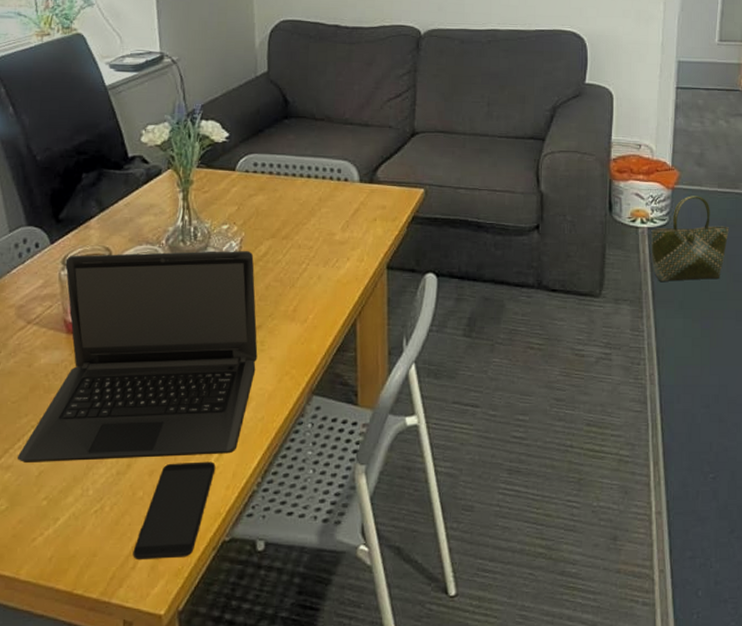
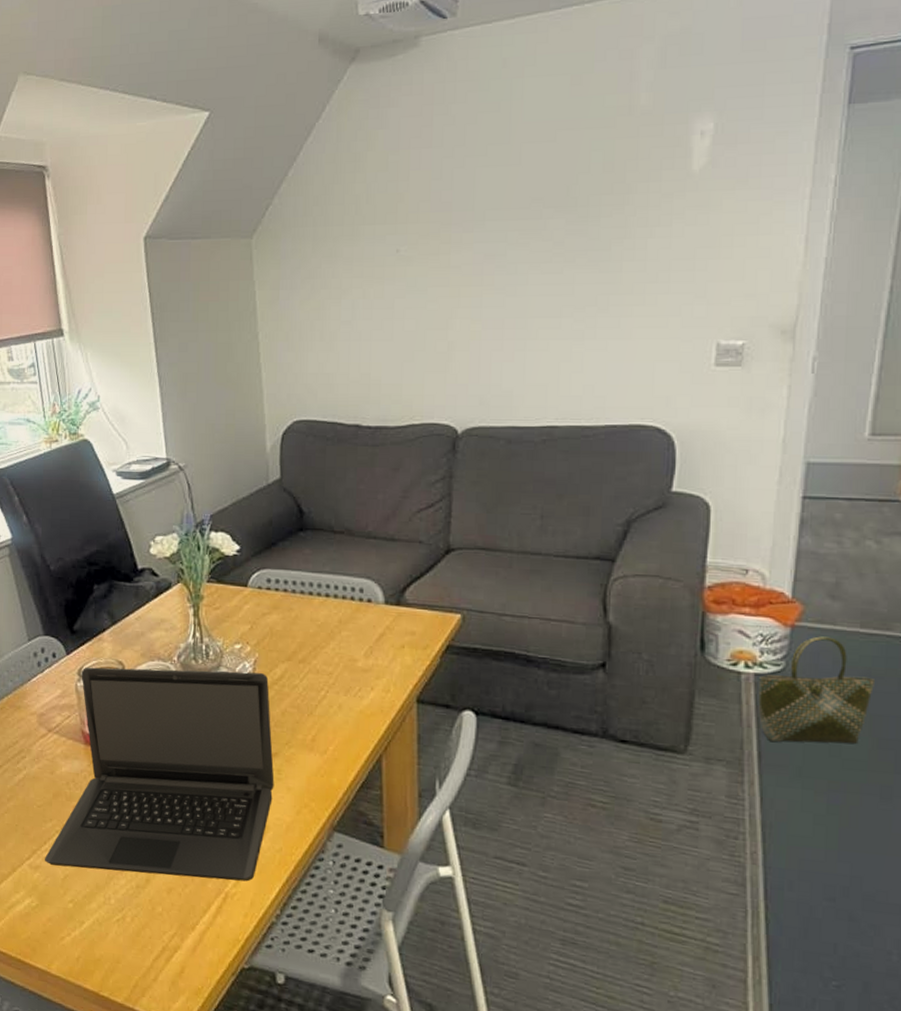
mobile phone: present [133,461,216,561] -> none [154,883,233,978]

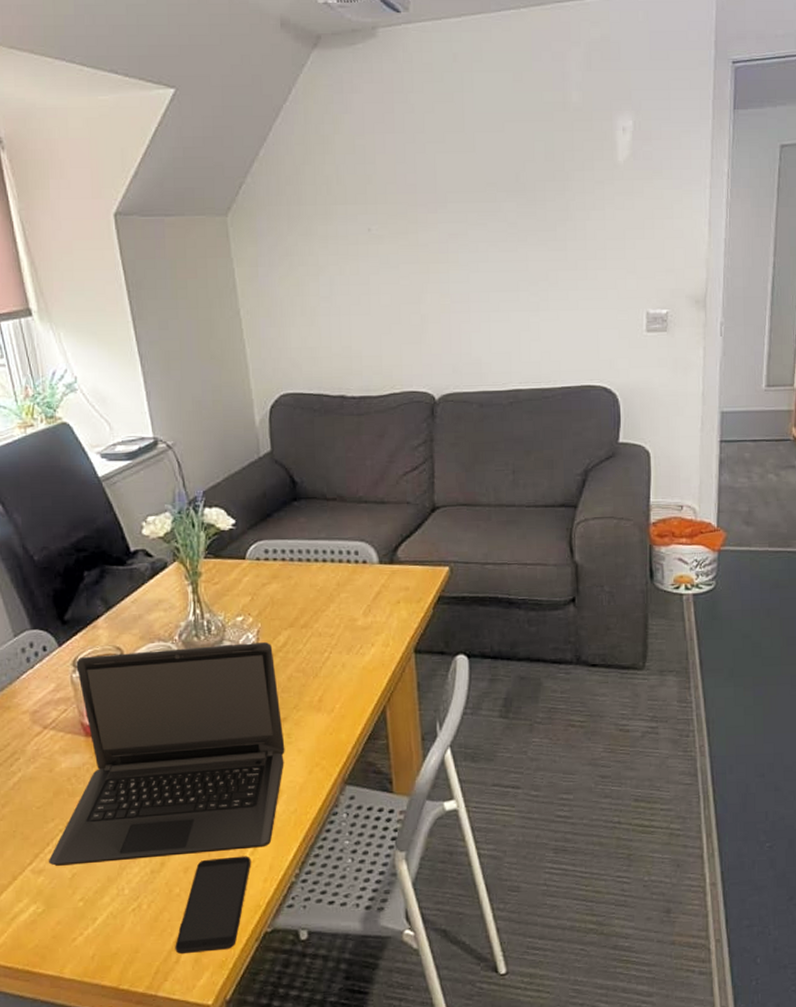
mobile phone: none [154,883,233,978] -> present [175,856,251,955]
shopping bag: present [758,636,876,745] -> none [697,557,783,651]

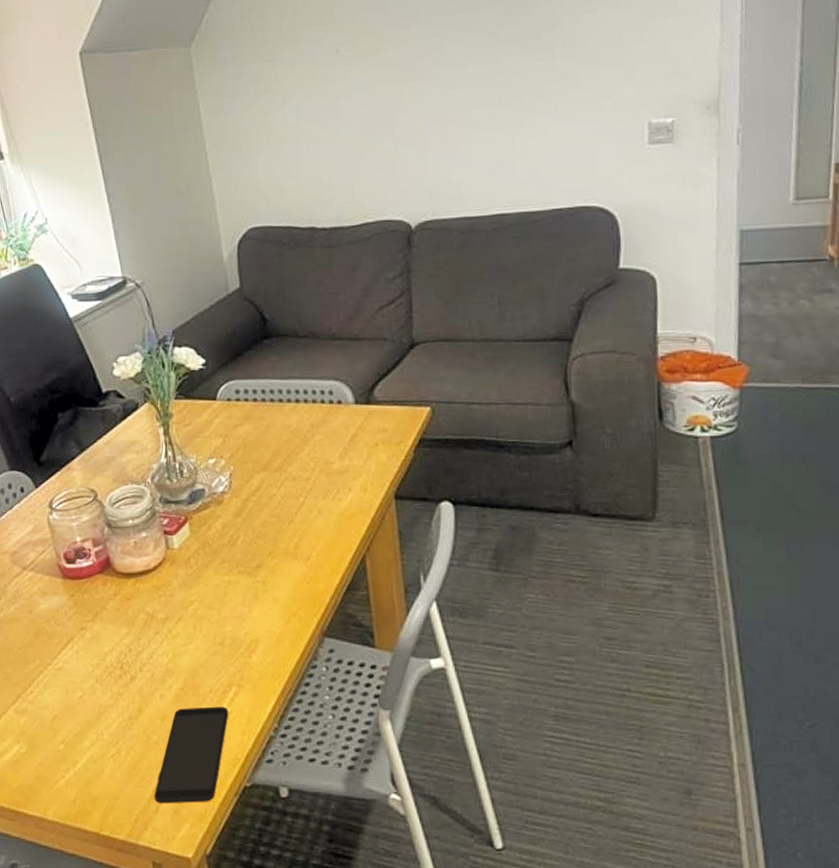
laptop: present [49,642,285,866] -> none [31,486,261,707]

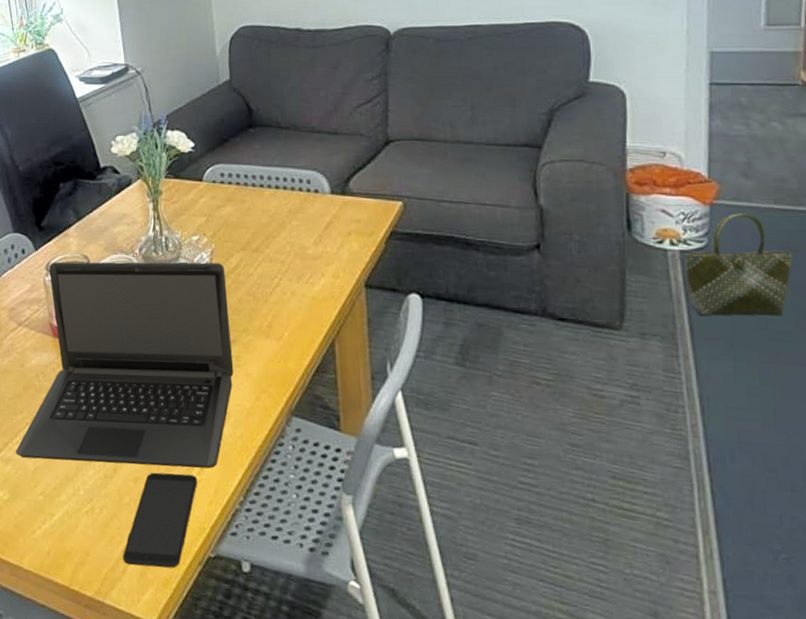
laptop: none [31,486,261,707] -> present [16,261,234,469]
shopping bag: none [715,394,820,501] -> present [684,213,794,317]

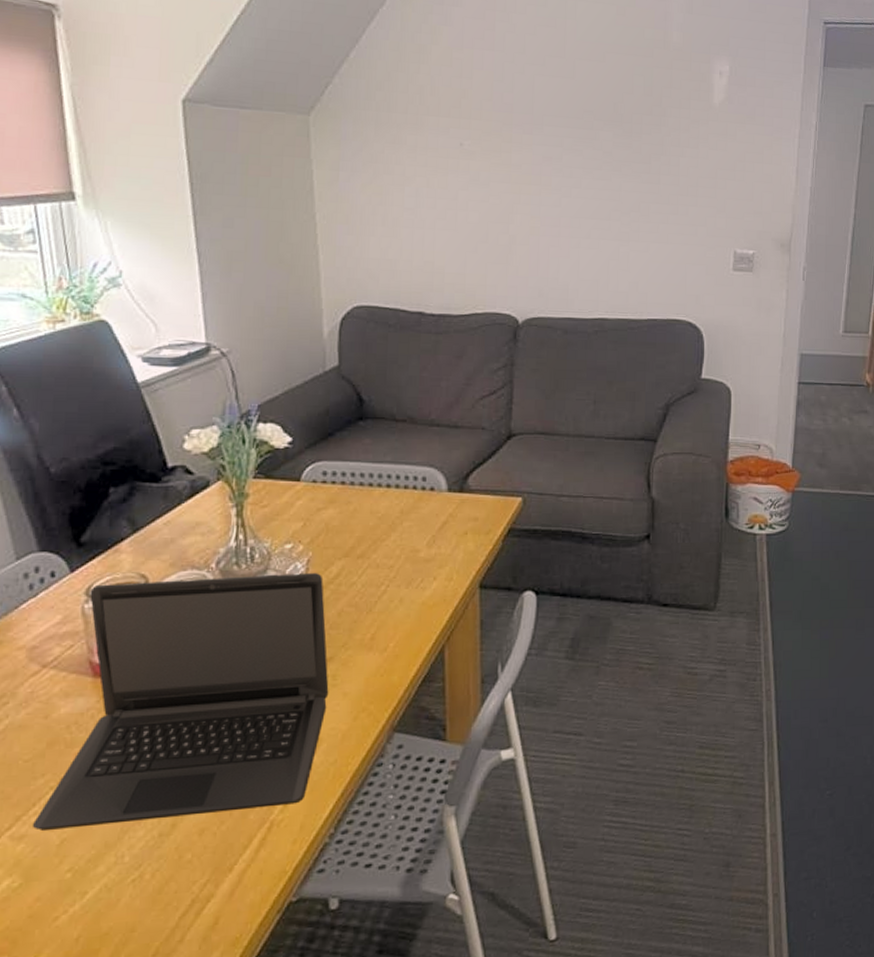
mobile phone: present [123,472,198,569] -> none [180,814,280,932]
shopping bag: present [684,213,794,317] -> none [769,499,851,592]

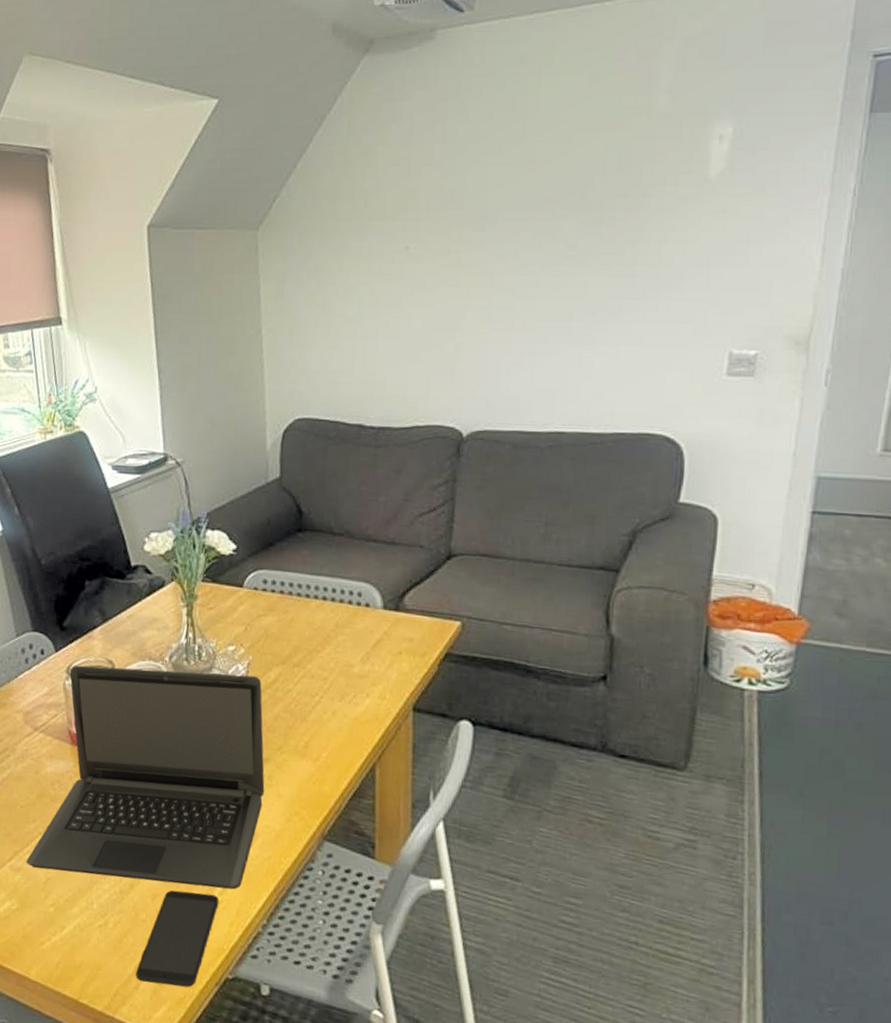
mobile phone: none [180,814,280,932] -> present [135,889,219,988]

